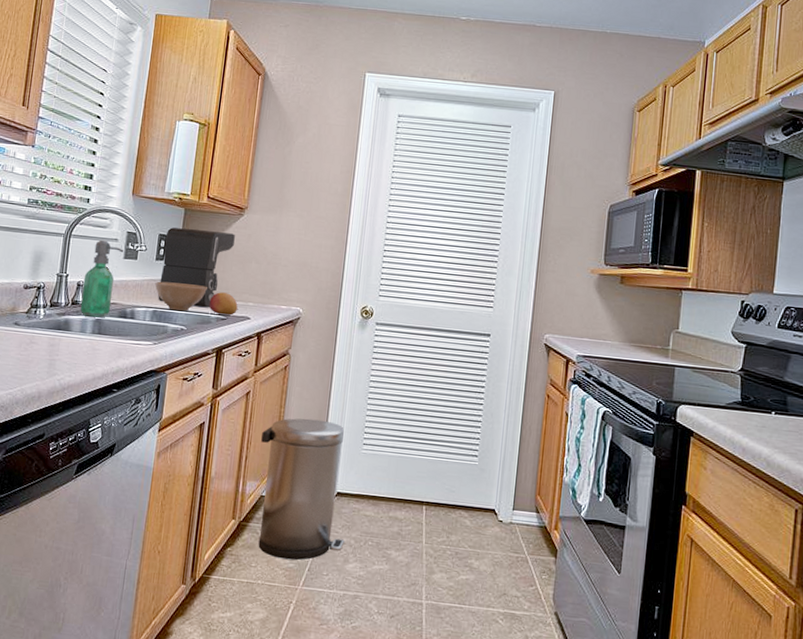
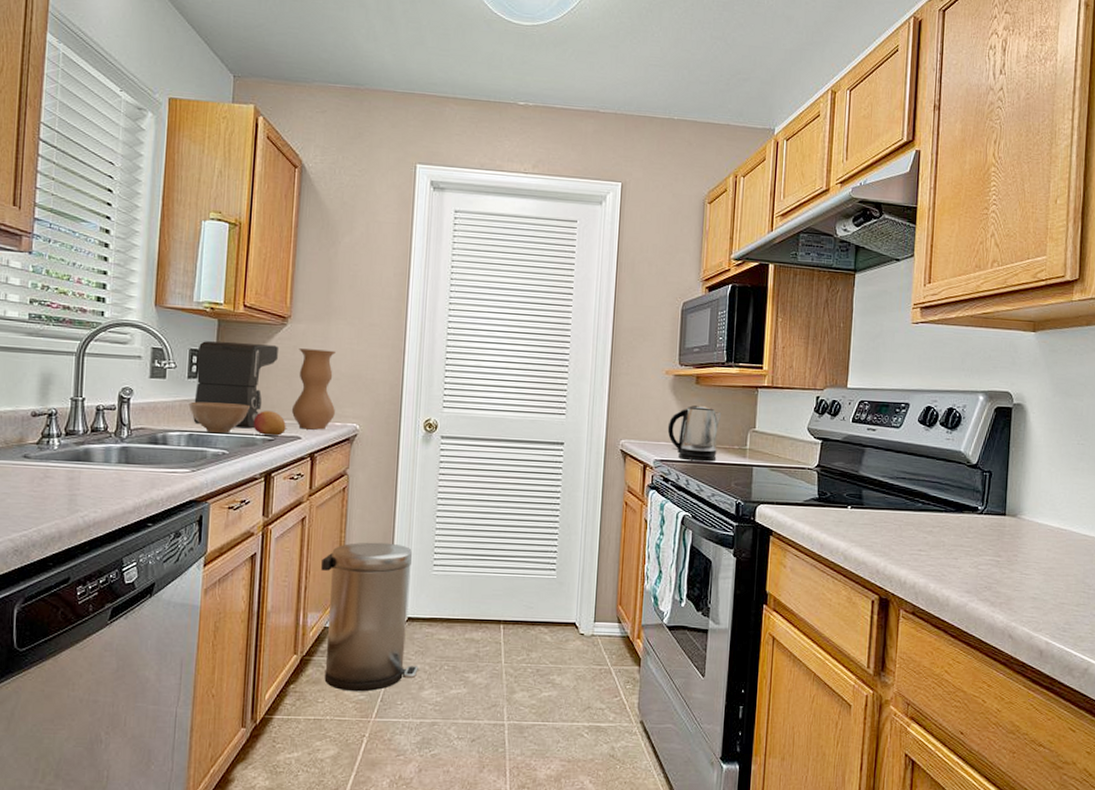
soap dispenser: present [80,240,124,318] -> none [101,357,150,445]
vase: none [243,237,285,312] -> present [291,348,336,430]
kettle: none [591,303,645,361] -> present [667,404,722,463]

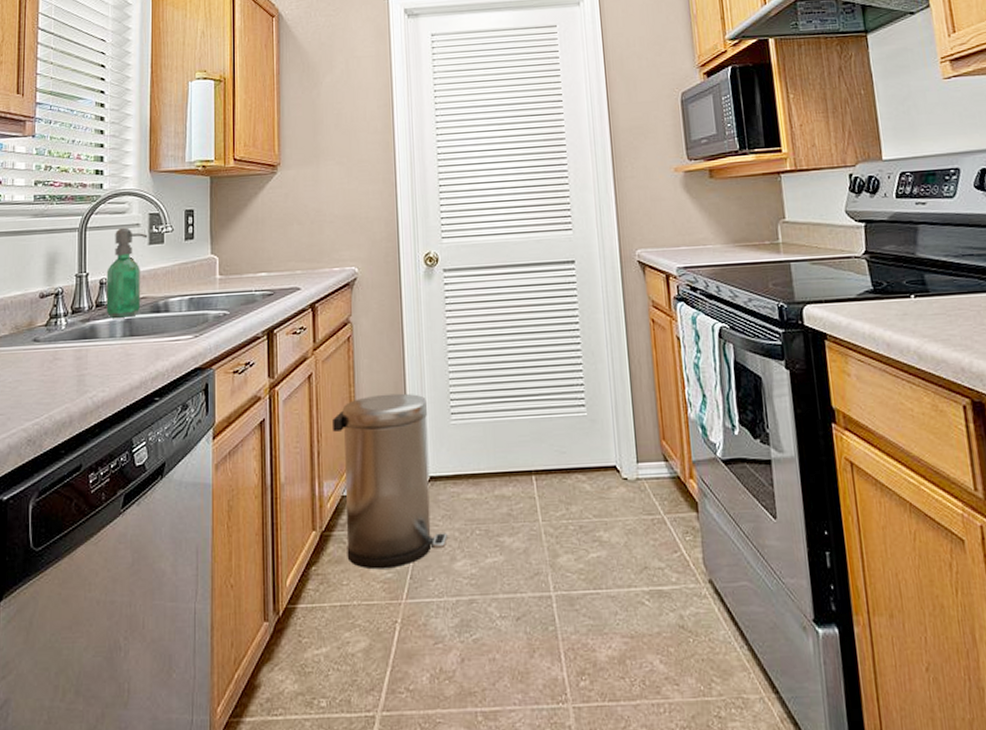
soap dispenser: none [101,357,150,445] -> present [106,227,148,318]
bowl: present [188,401,251,434] -> none [187,260,248,295]
coffee maker: present [193,341,278,428] -> none [192,195,270,287]
fruit: present [253,411,286,436] -> none [251,264,284,290]
vase: present [291,348,336,430] -> none [288,193,332,279]
kettle: present [667,404,722,463] -> none [685,200,747,266]

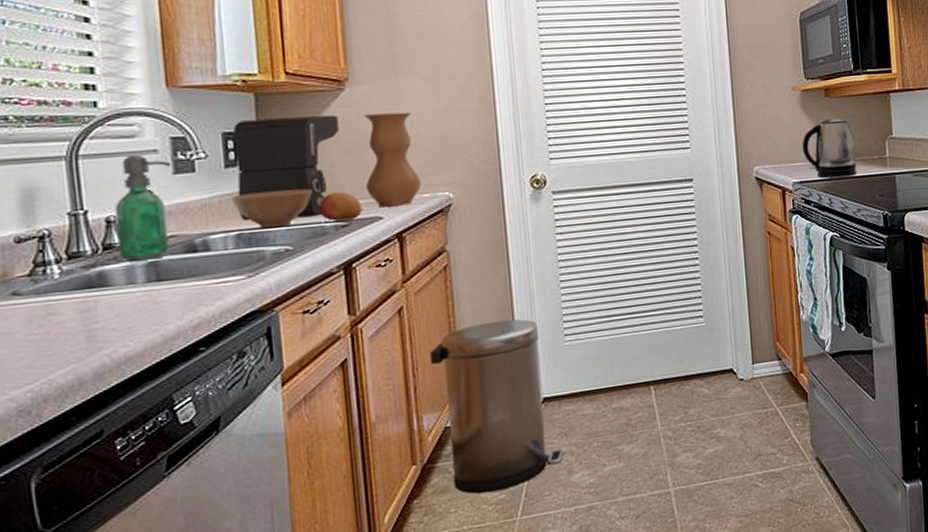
bowl: none [187,260,248,295] -> present [231,188,314,229]
coffee maker: none [192,195,270,287] -> present [232,115,339,221]
fruit: none [251,264,284,290] -> present [319,192,362,221]
vase: none [288,193,332,279] -> present [364,112,421,208]
kettle: none [685,200,747,266] -> present [801,118,857,180]

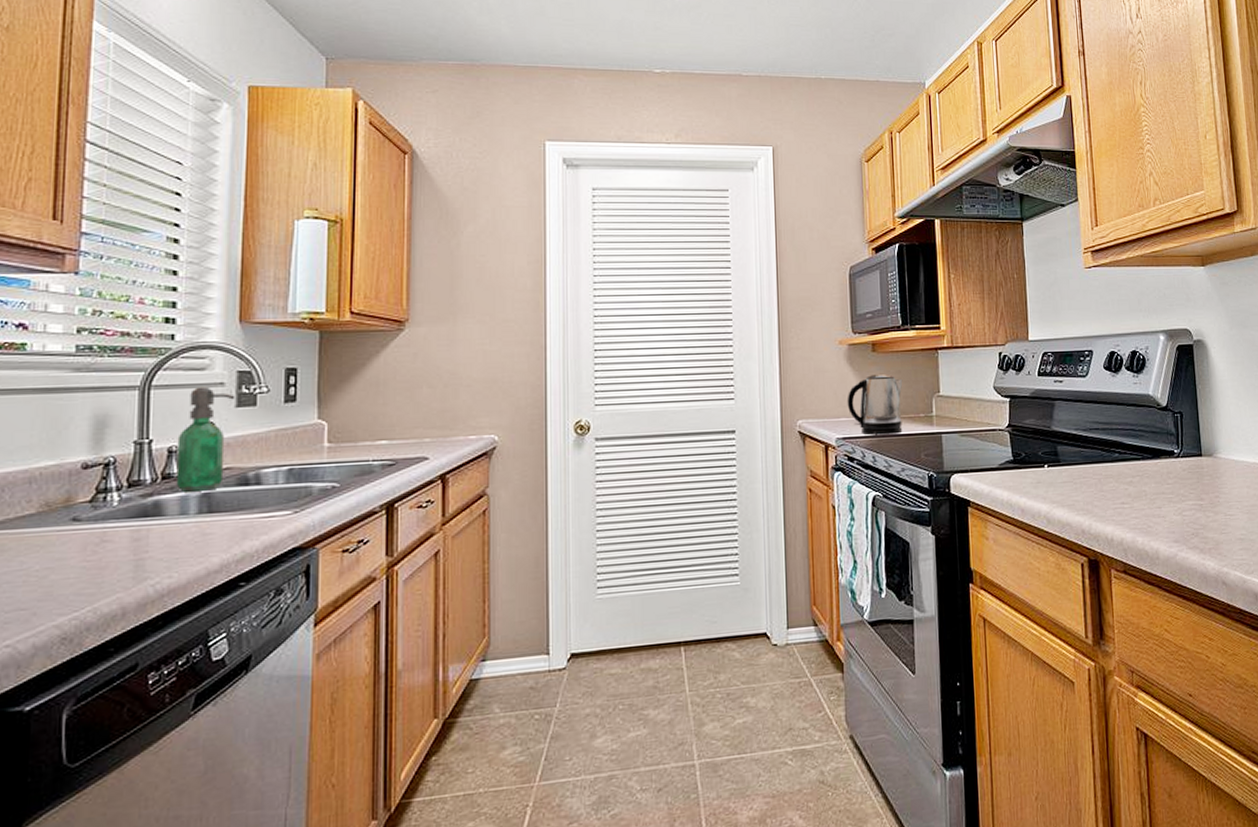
bowl: present [231,188,314,229] -> none [286,426,365,465]
coffee maker: present [232,115,339,221] -> none [293,354,395,456]
fruit: present [319,192,362,221] -> none [368,431,409,460]
vase: present [364,112,421,208] -> none [414,354,468,448]
pedal bin: present [430,319,564,494] -> none [462,568,588,754]

